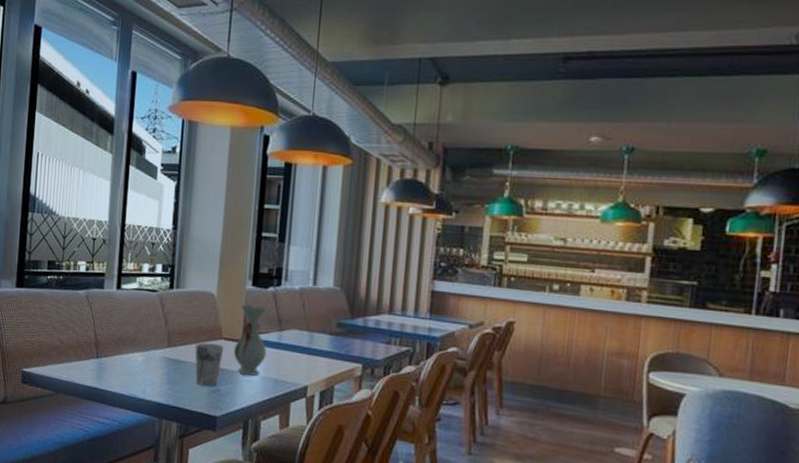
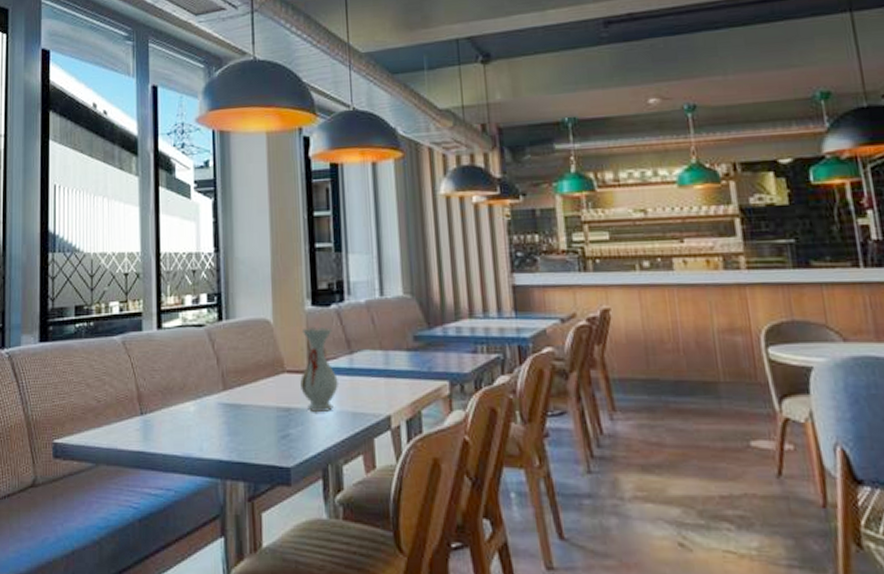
cup: present [195,342,224,386] -> none [255,379,289,431]

